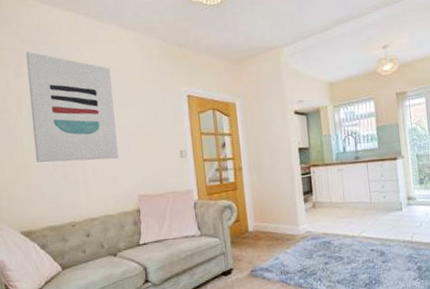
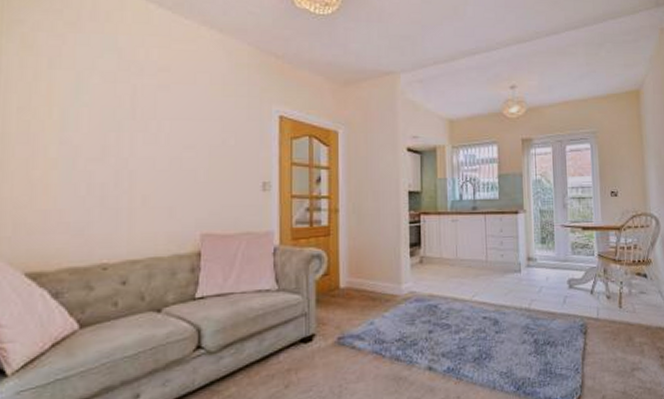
wall art: present [26,51,119,163] -> none [63,38,184,185]

